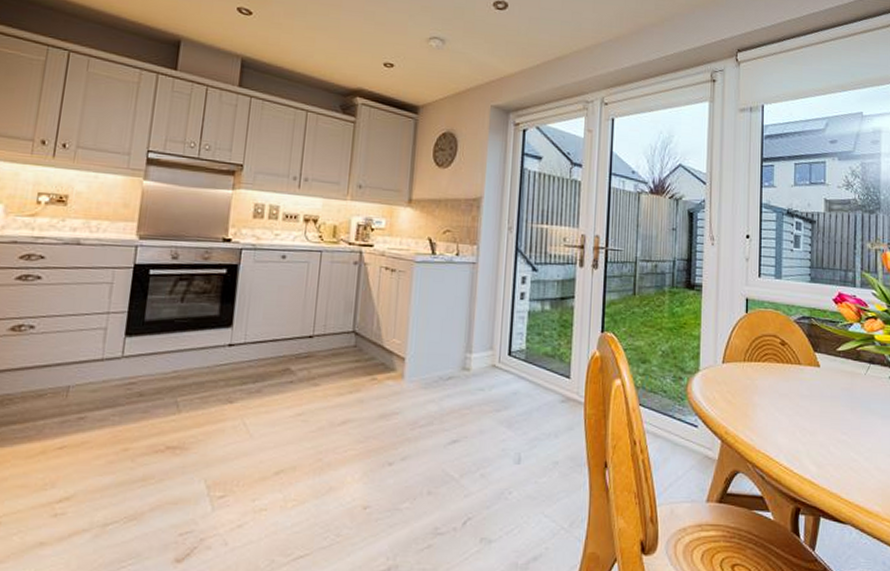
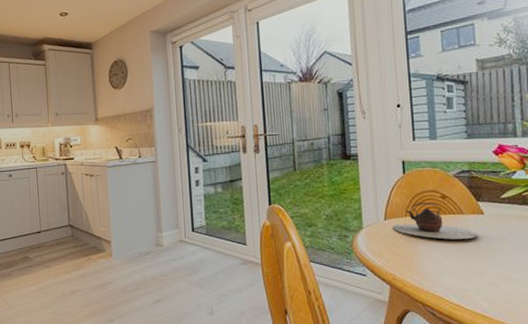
teapot: none [729,347,812,393] -> present [392,202,478,240]

